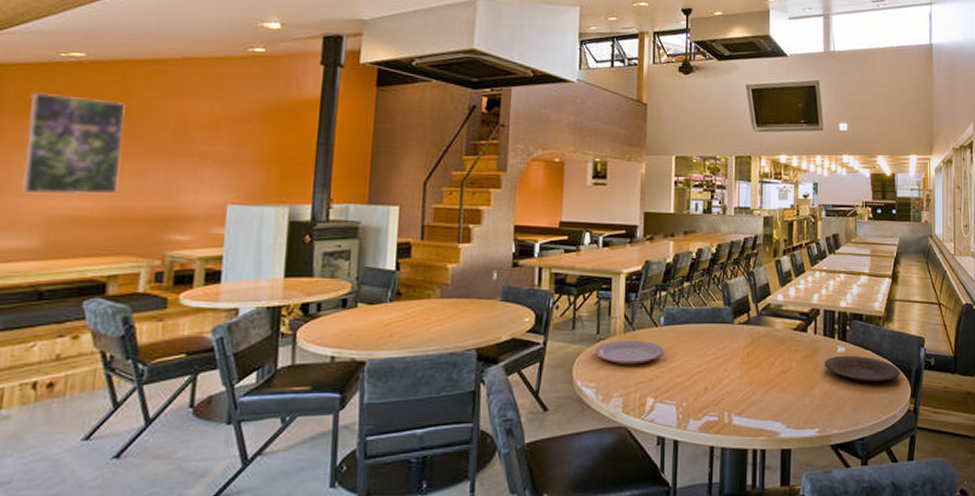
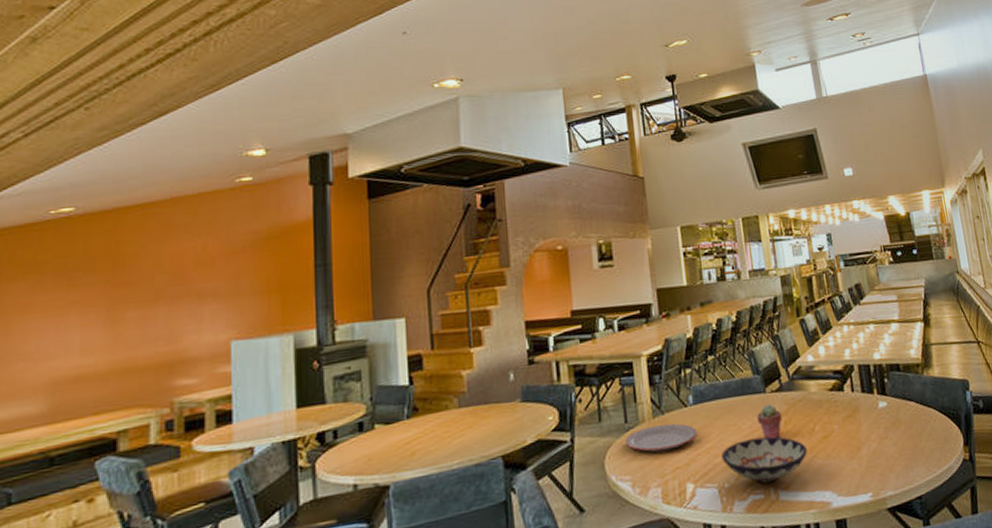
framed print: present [22,92,126,195] -> none [23,251,121,359]
bowl: none [684,364,764,408] -> present [721,436,807,484]
potted succulent: none [721,335,745,367] -> present [756,404,782,439]
plate: present [823,355,901,383] -> none [866,408,950,437]

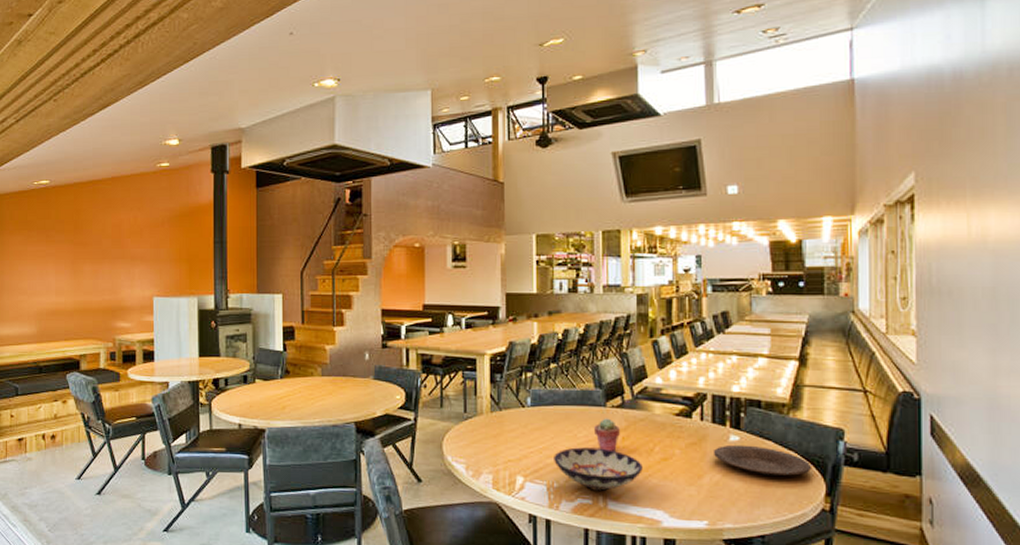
plate: present [625,423,697,453] -> none [463,419,532,444]
plate: none [866,408,950,437] -> present [713,444,812,477]

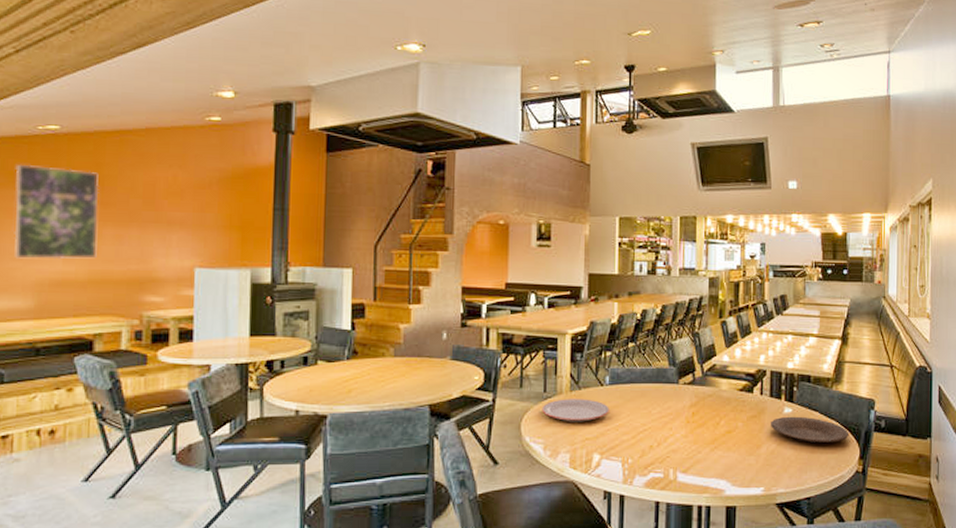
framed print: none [19,214,80,293] -> present [14,164,100,260]
plate: none [463,419,532,444] -> present [542,399,609,422]
bowl: present [554,447,643,492] -> none [629,423,709,466]
potted succulent: present [593,418,620,451] -> none [666,395,690,426]

